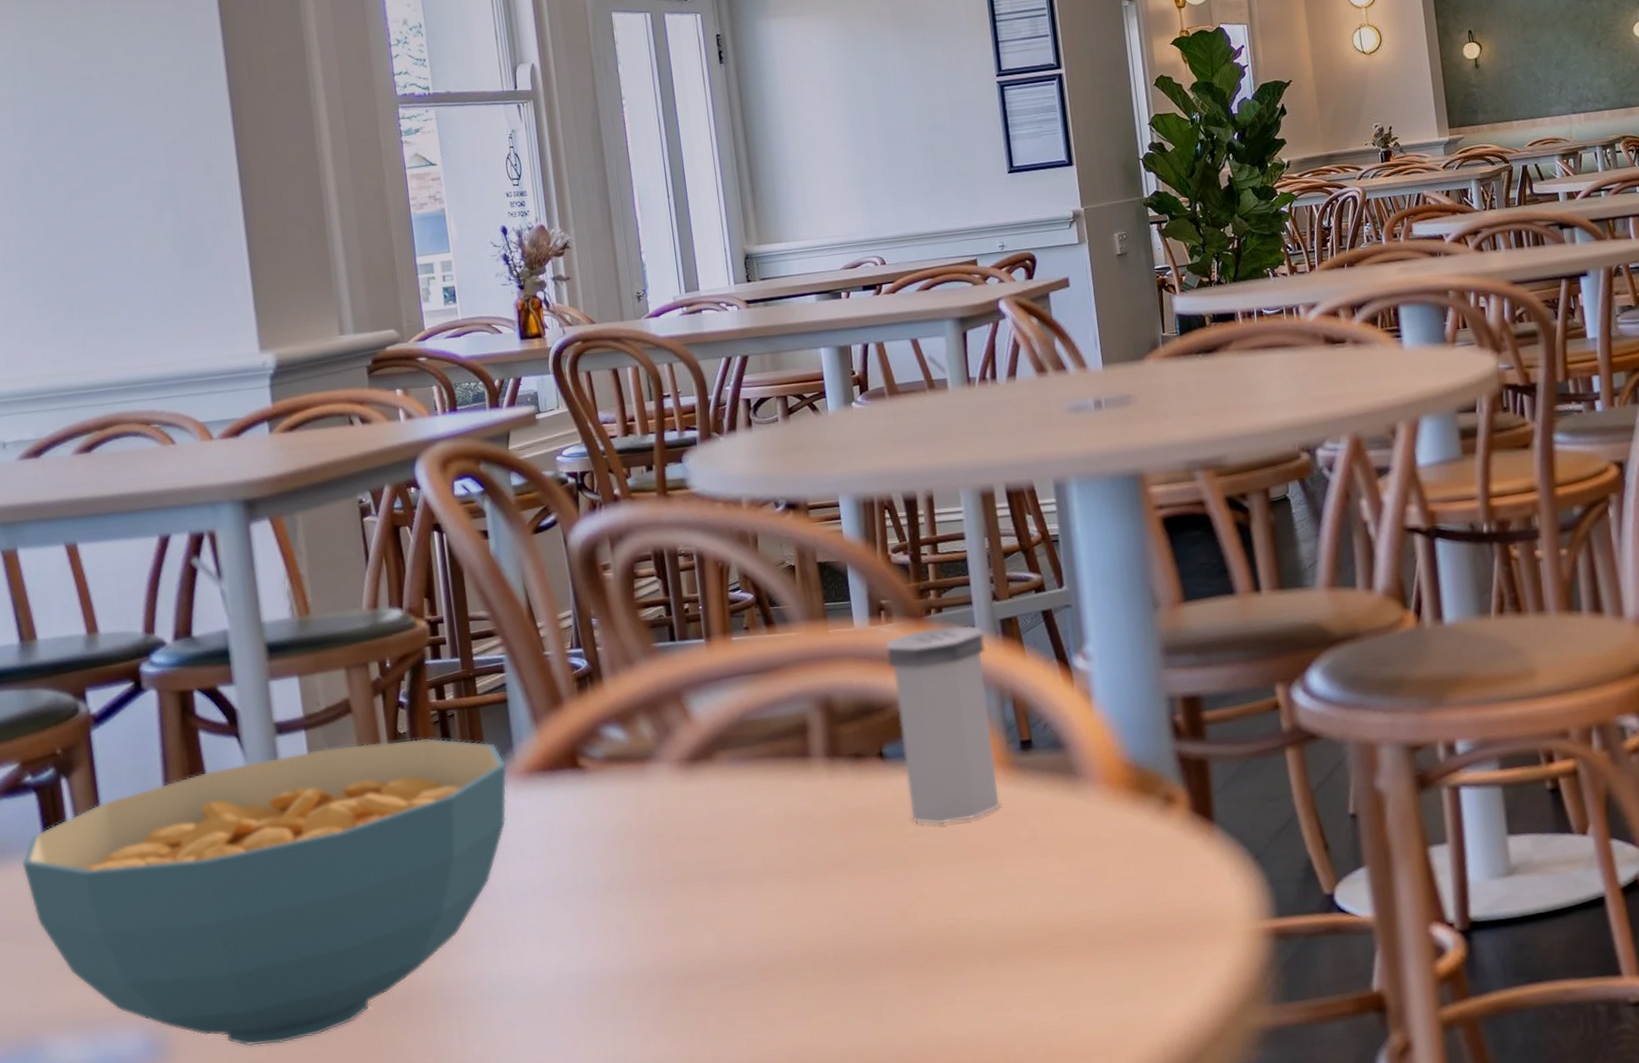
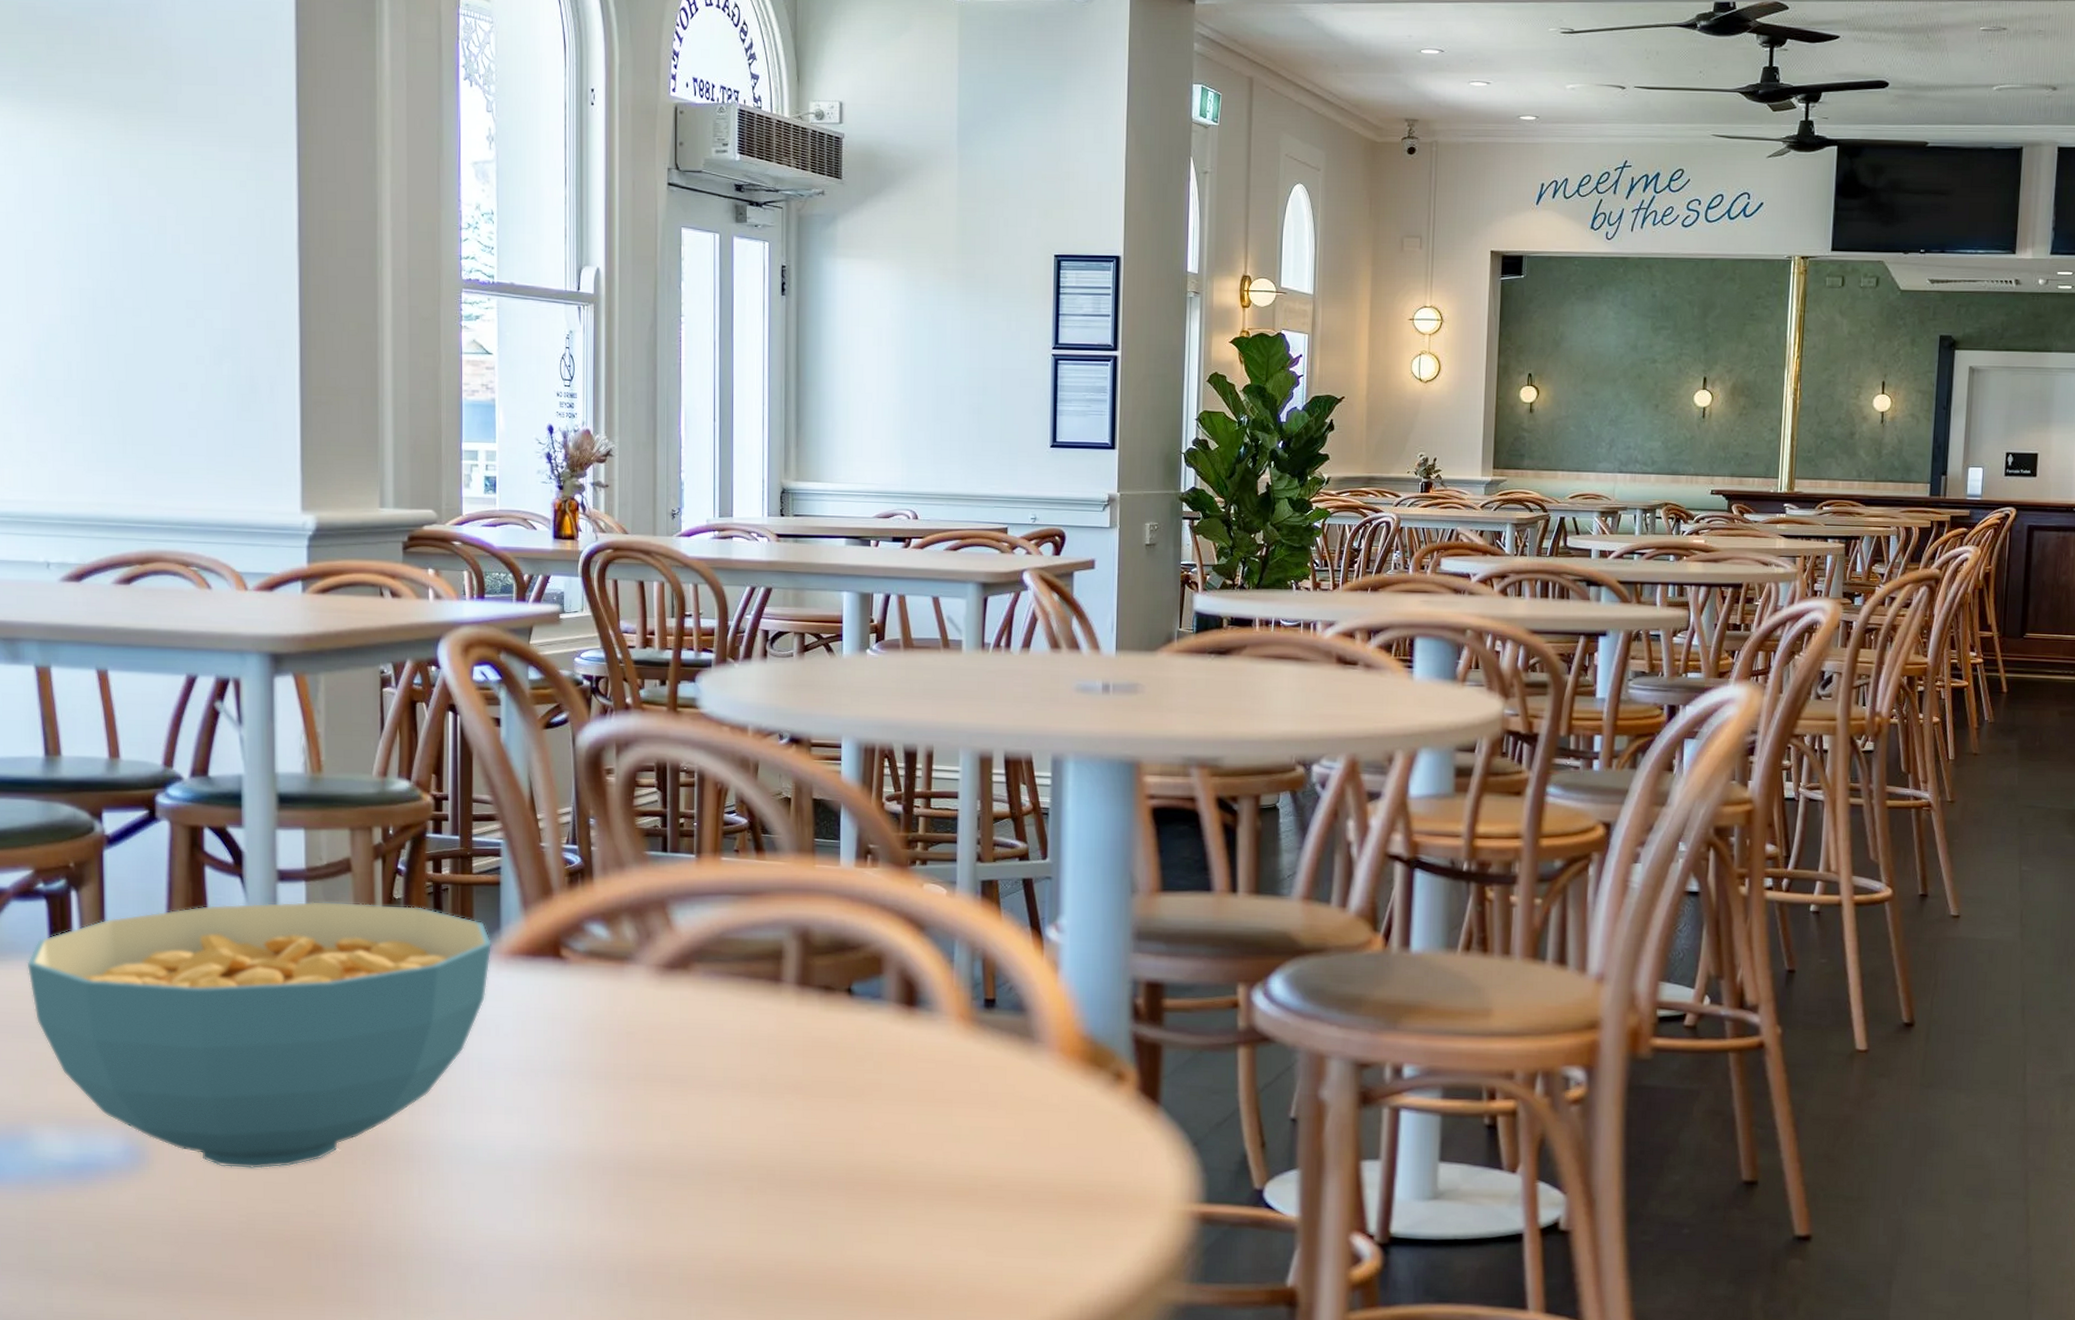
salt shaker: present [885,625,999,825] -> none [867,878,964,1066]

